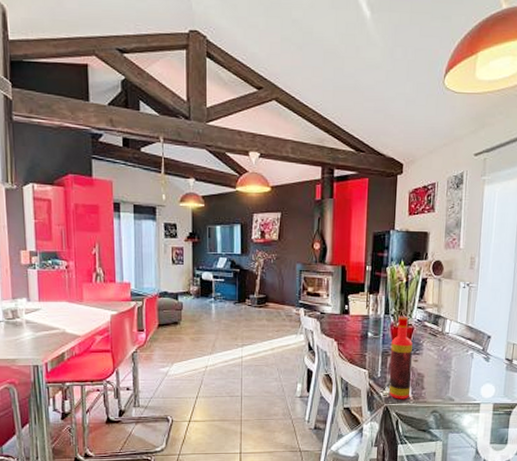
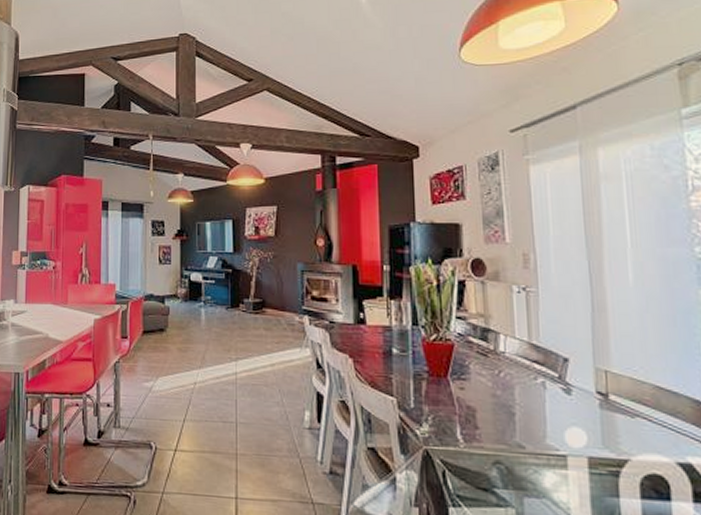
bottle: present [388,316,413,399] -> none [424,327,459,442]

